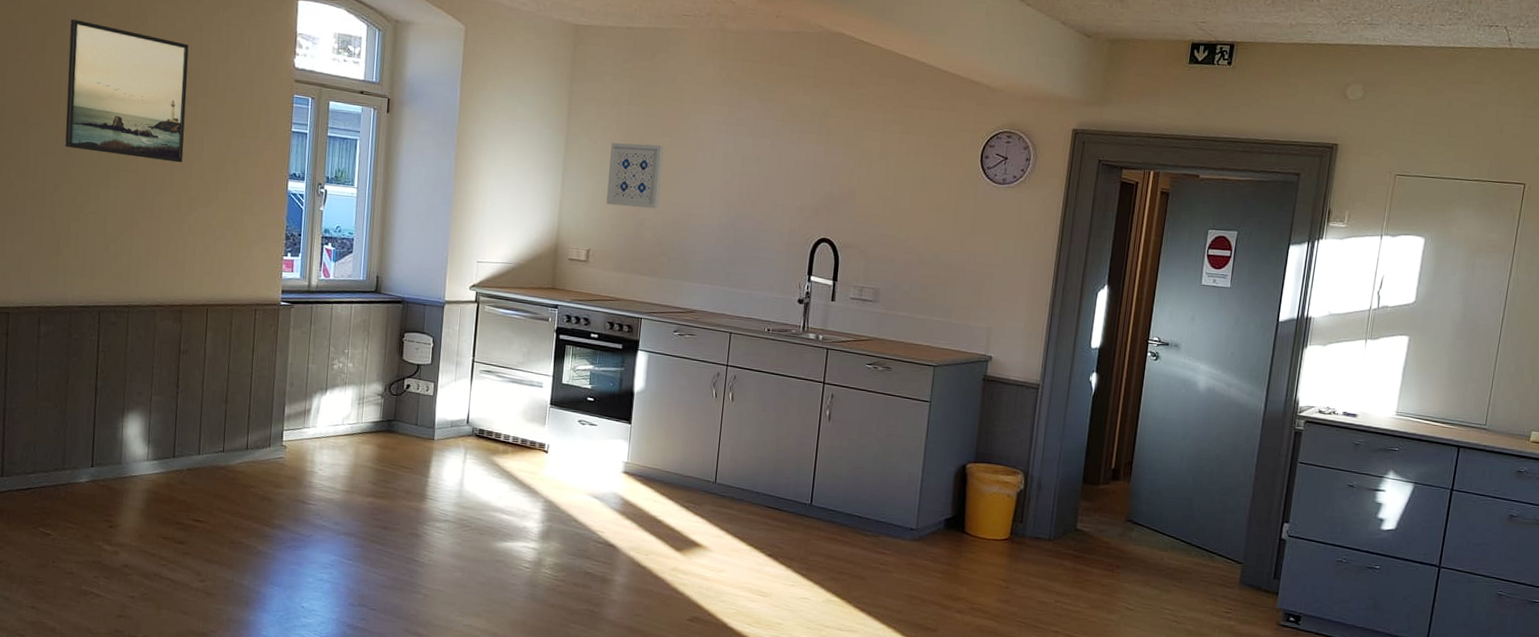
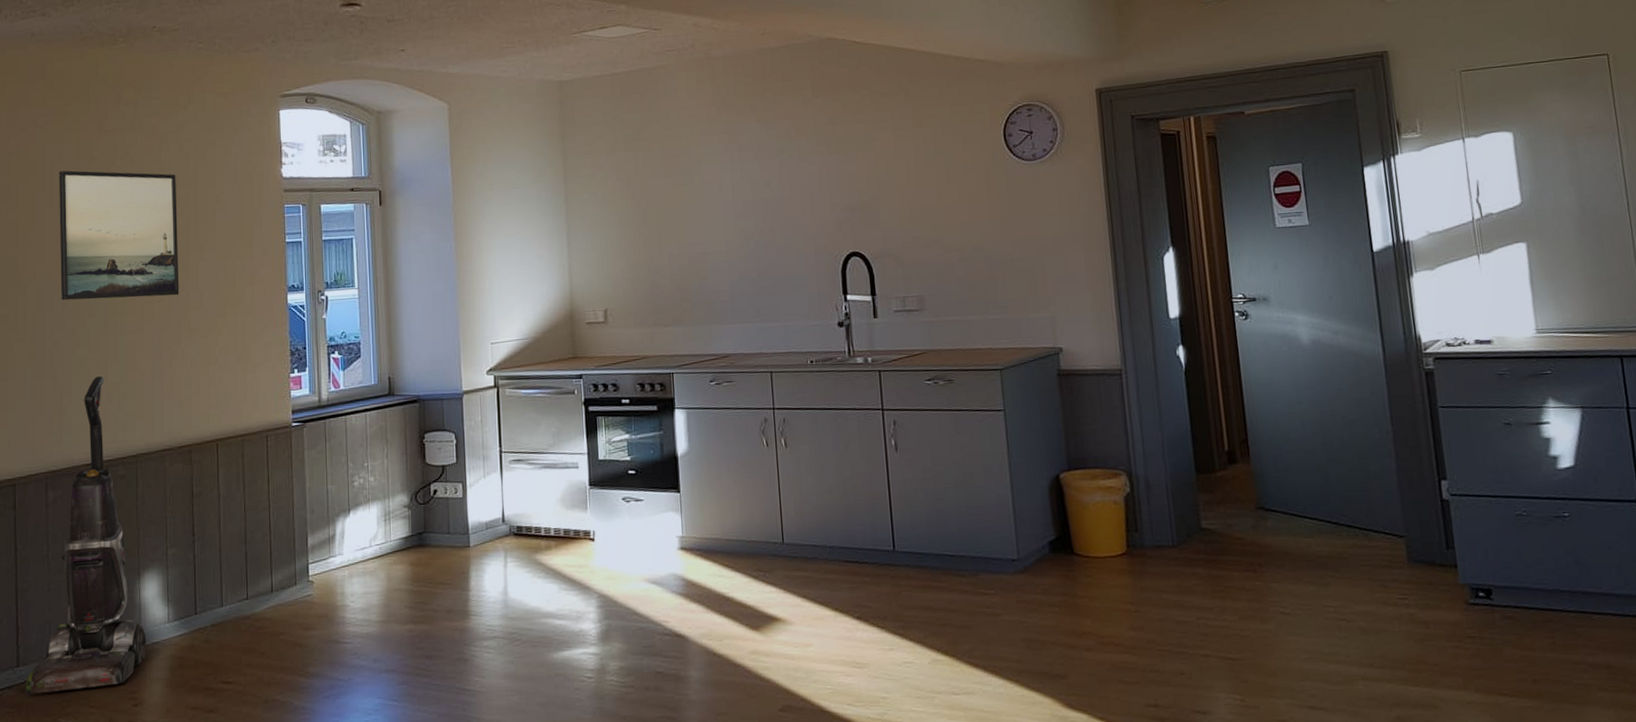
vacuum cleaner: none [8,226,126,507] -> present [25,376,146,695]
wall art: present [606,142,664,209] -> none [613,187,672,259]

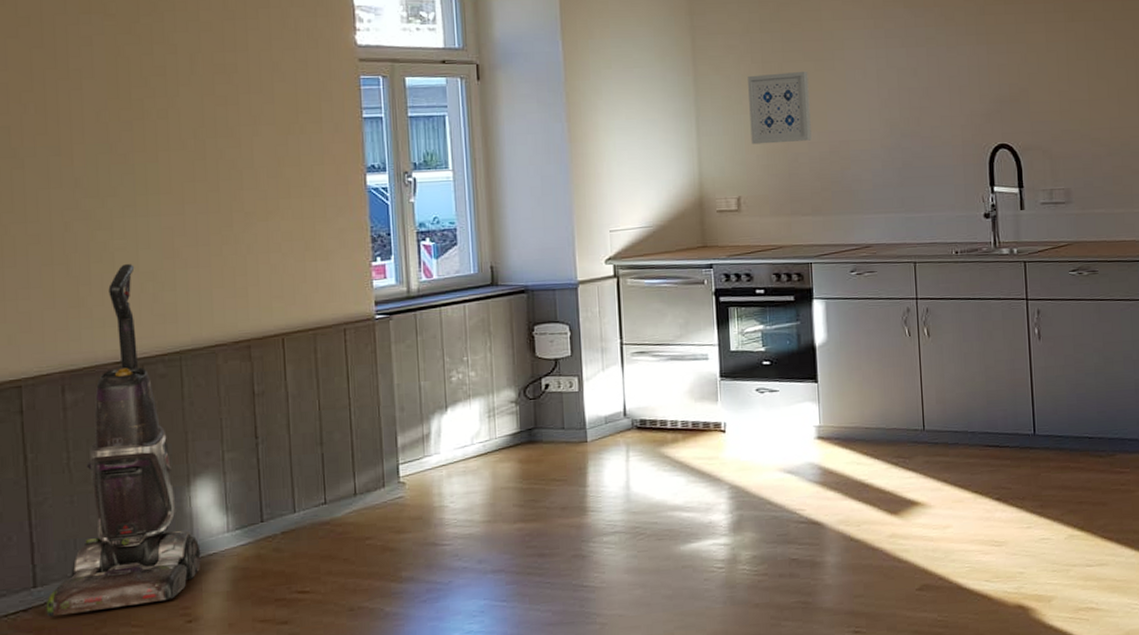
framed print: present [59,170,179,301] -> none [63,26,229,177]
wall art: none [613,187,672,259] -> present [748,72,812,145]

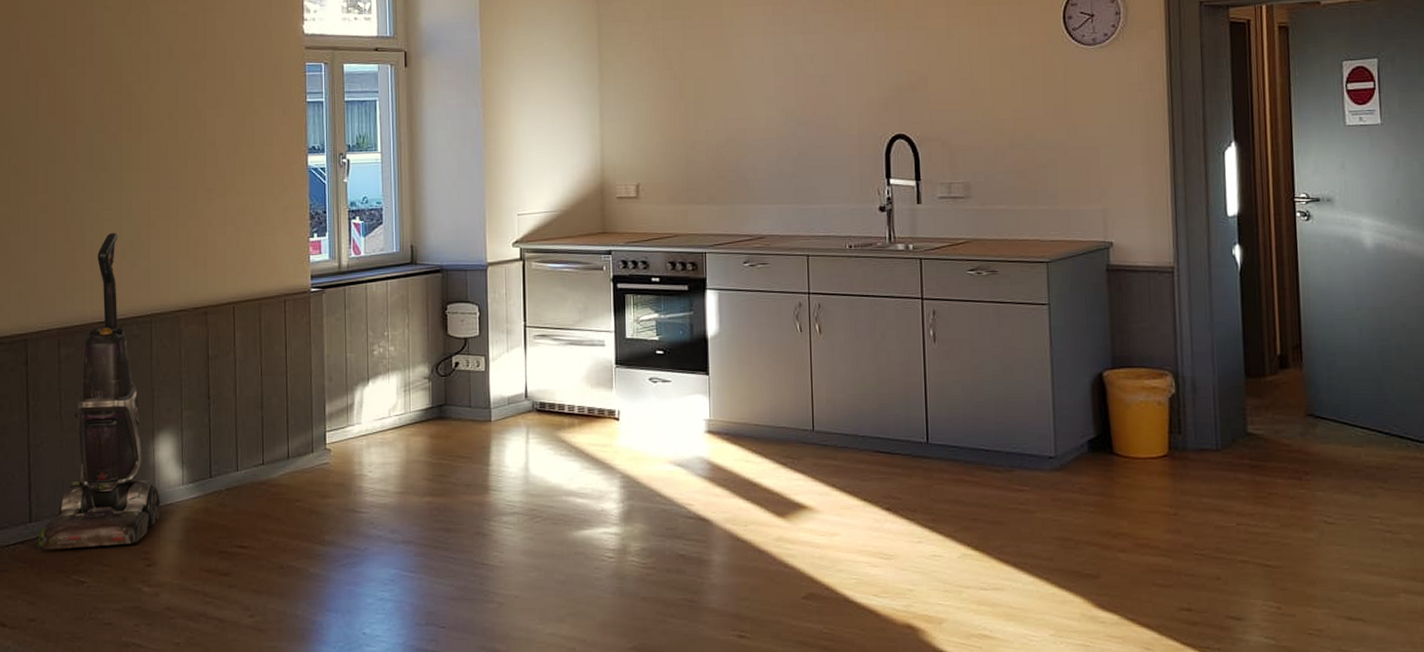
wall art: present [748,72,812,145] -> none [649,59,709,132]

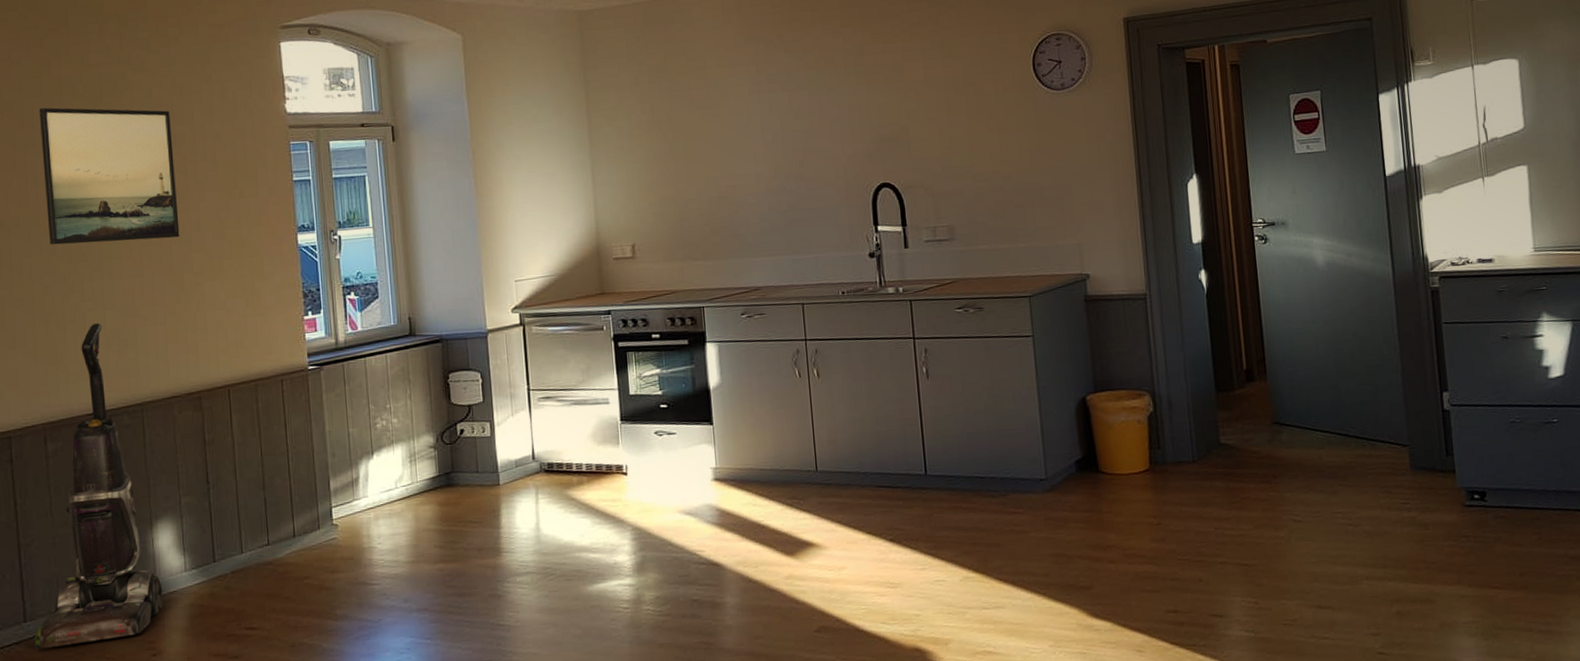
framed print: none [72,18,196,154] -> present [40,107,180,245]

